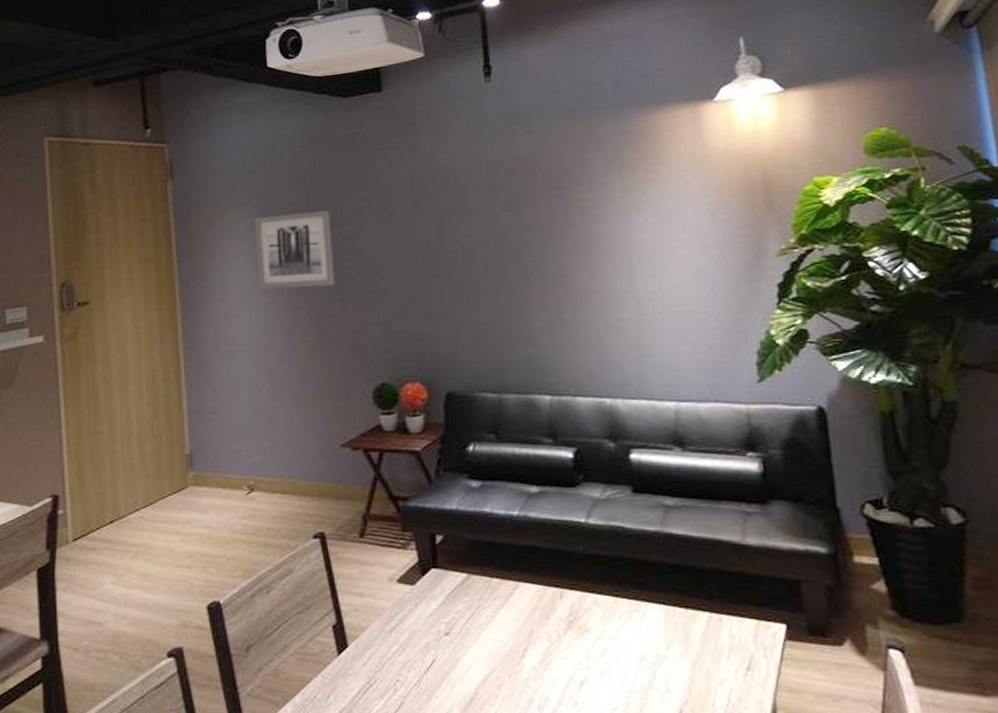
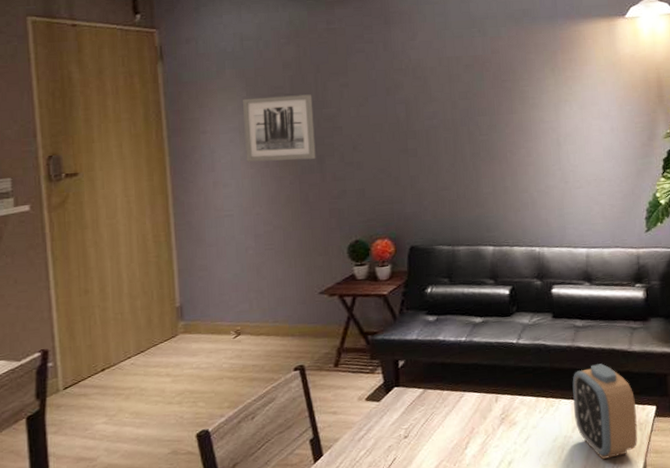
alarm clock: none [663,558,761,692] -> present [572,363,638,459]

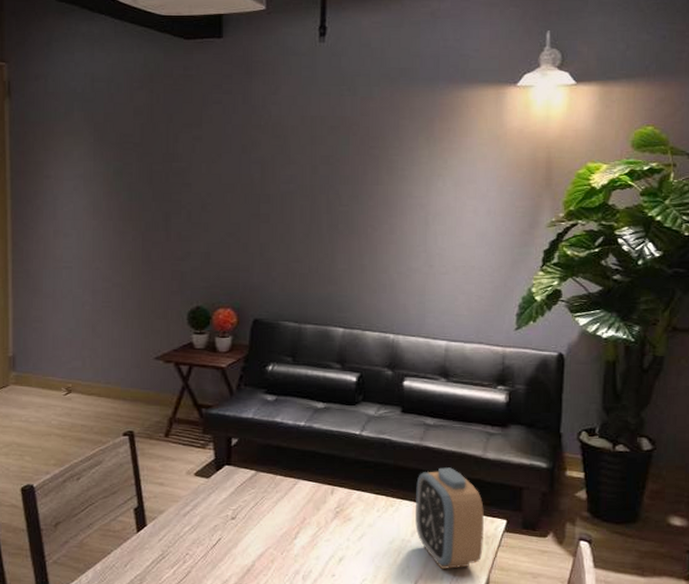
wall art: present [243,94,316,162] -> none [89,144,163,216]

